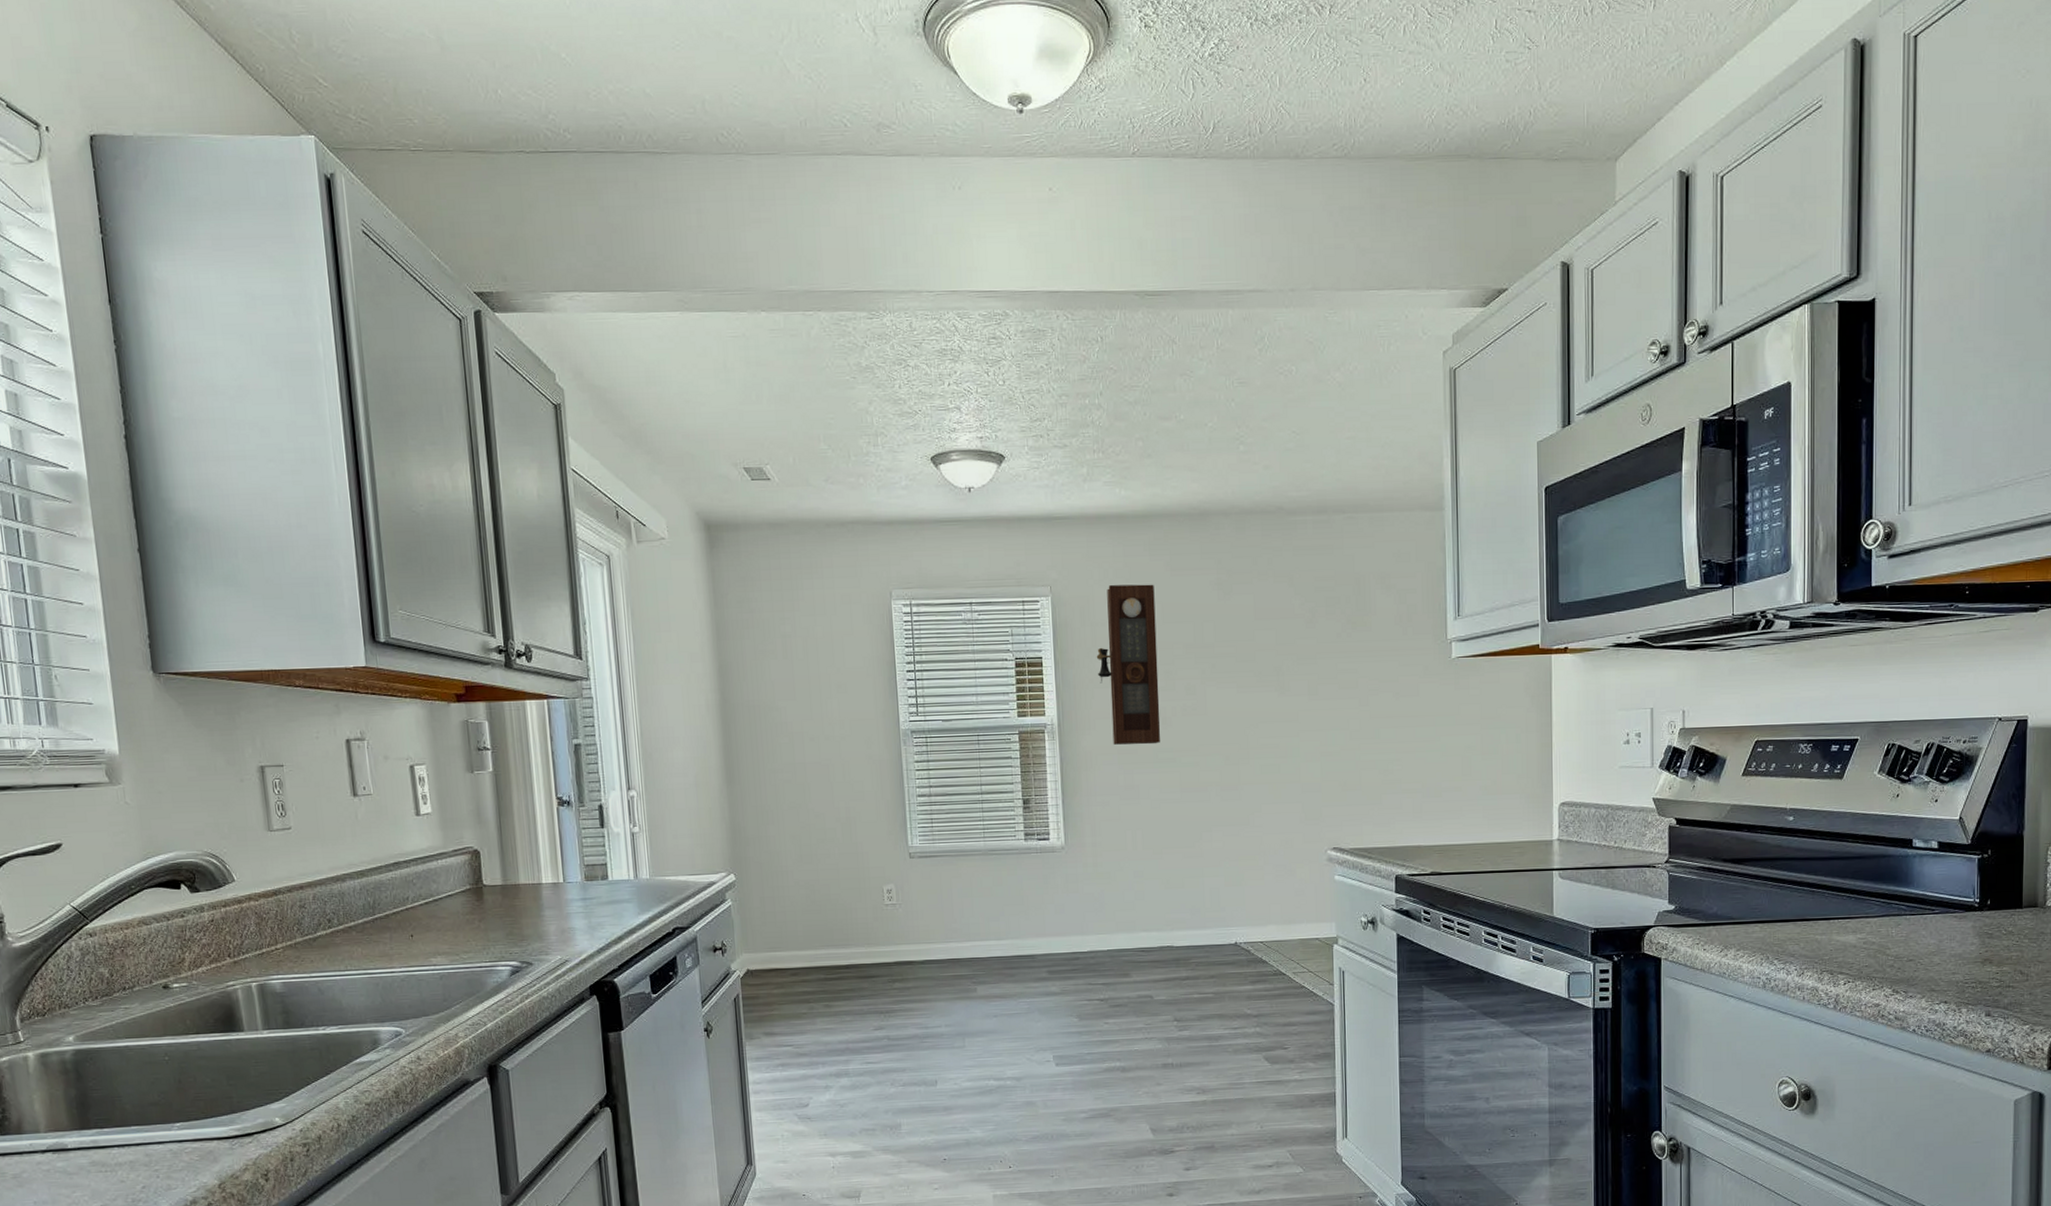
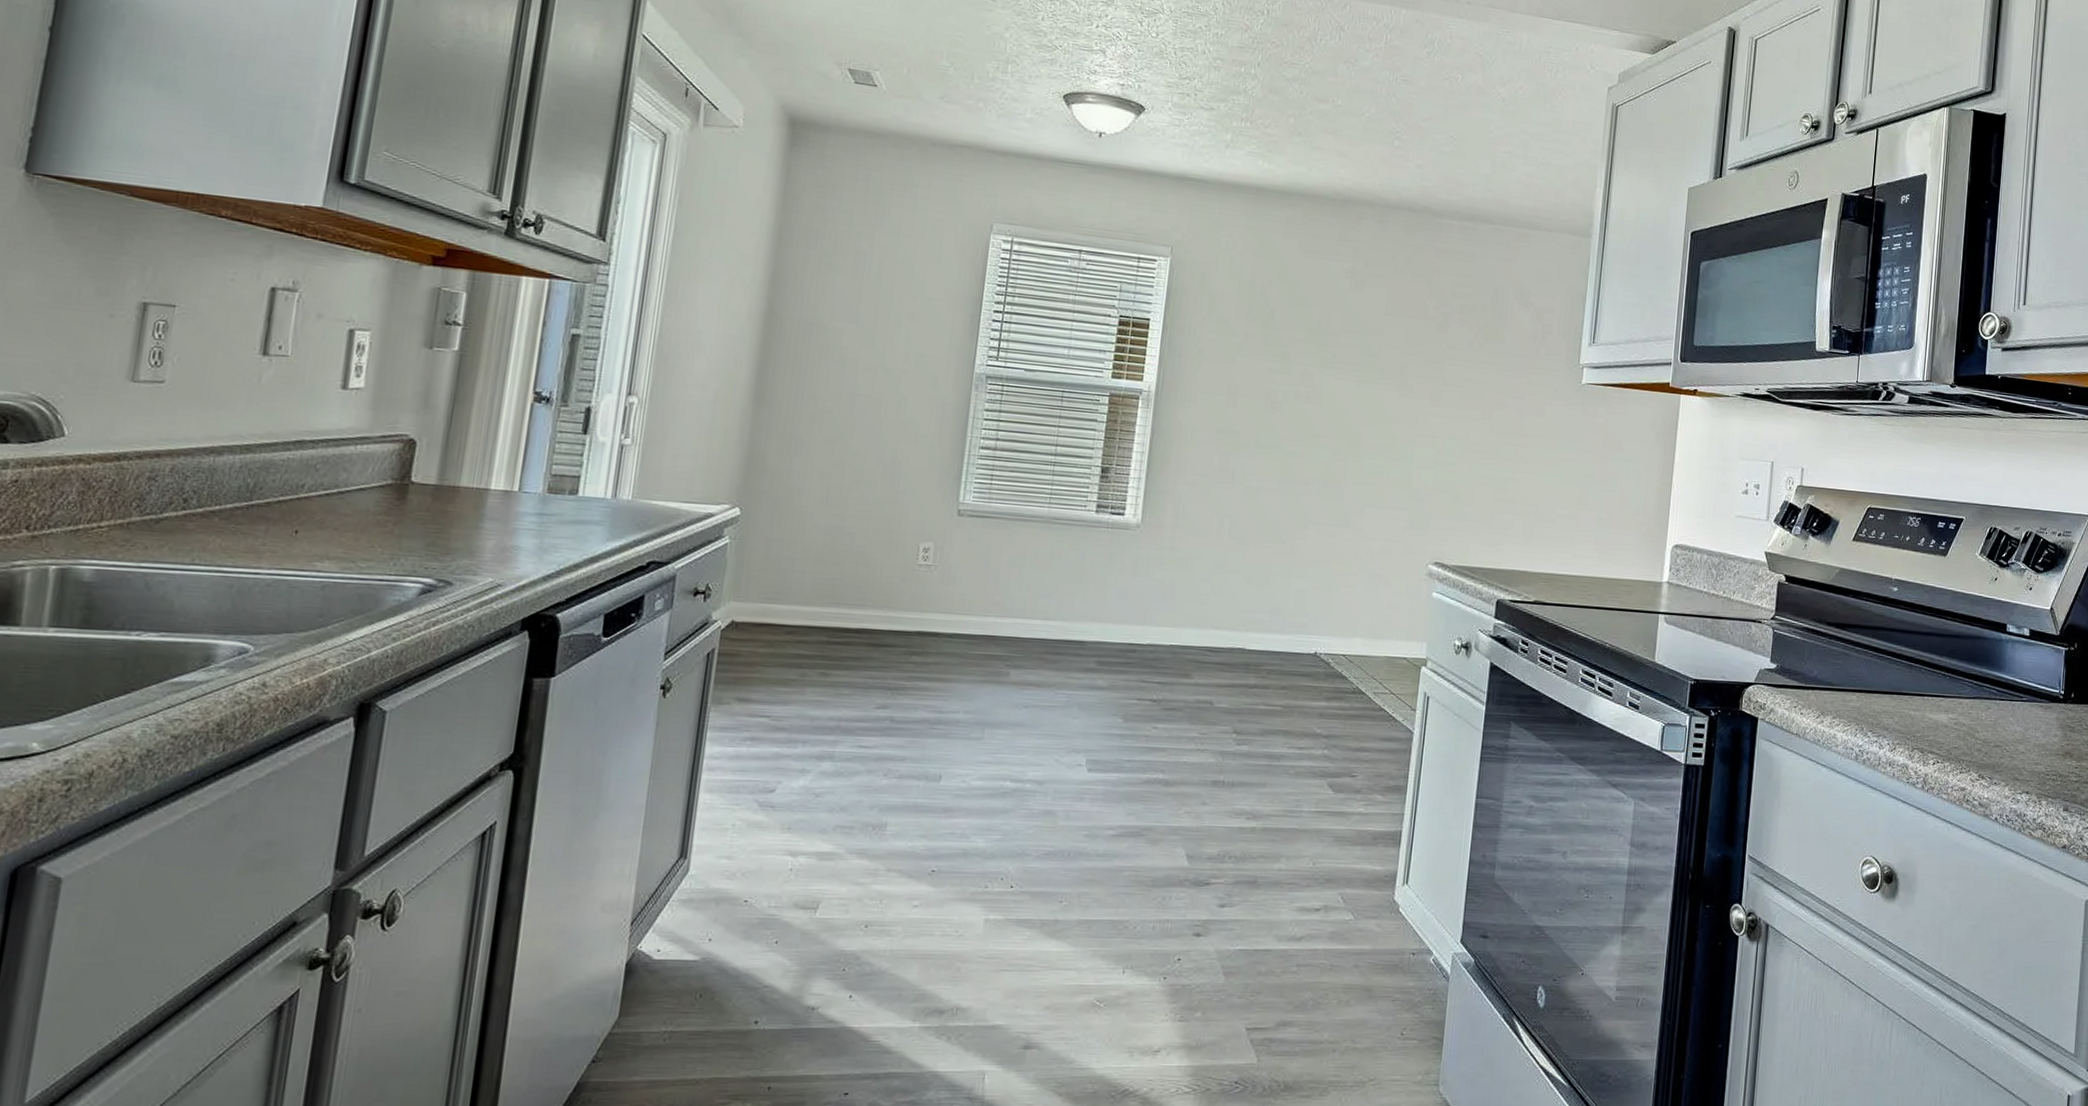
pendulum clock: present [1096,584,1161,745] -> none [1209,255,1284,428]

